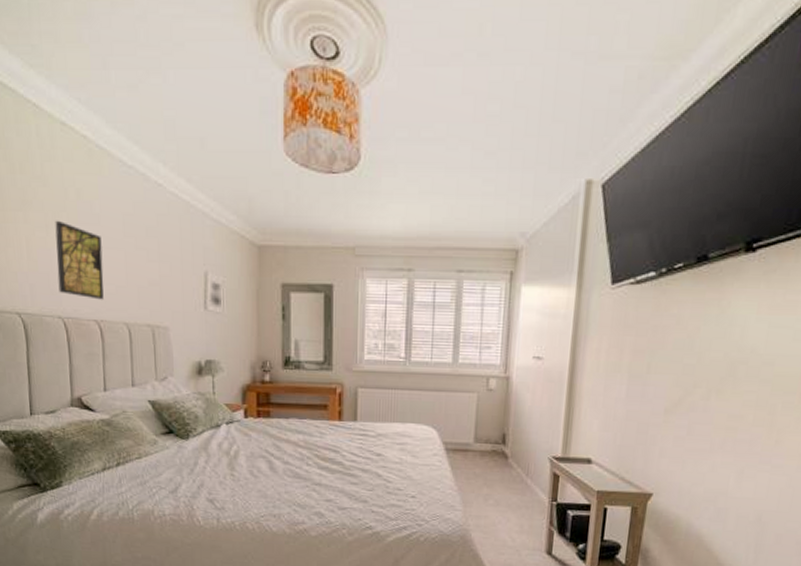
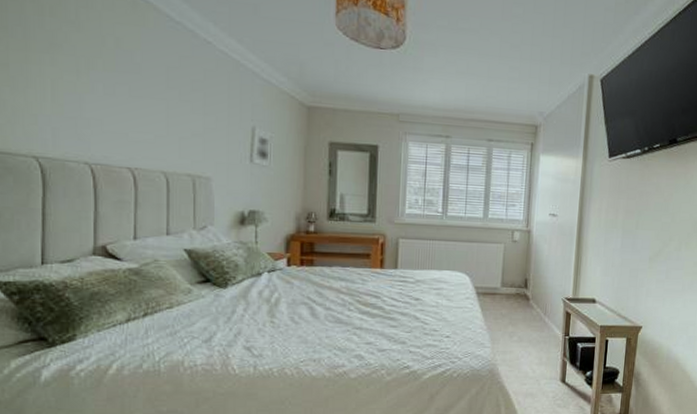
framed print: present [55,220,104,300] -> none [87,66,141,148]

